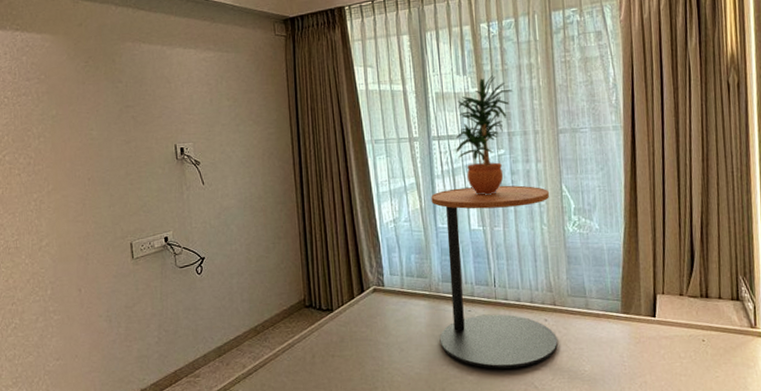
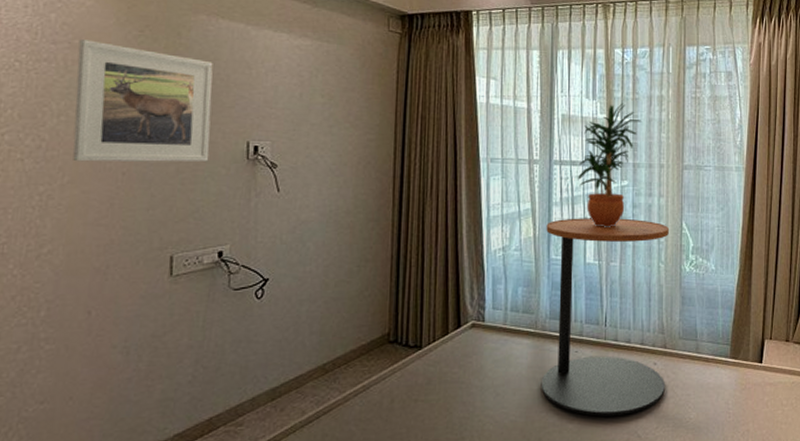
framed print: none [45,74,148,173] -> present [73,40,213,162]

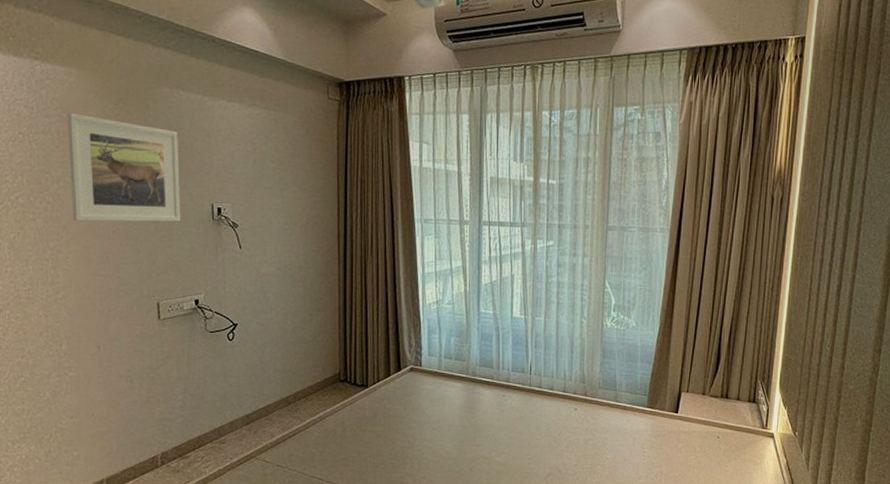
side table: present [541,218,669,416] -> none [472,275,592,452]
potted plant: present [578,103,641,227] -> none [506,165,567,285]

